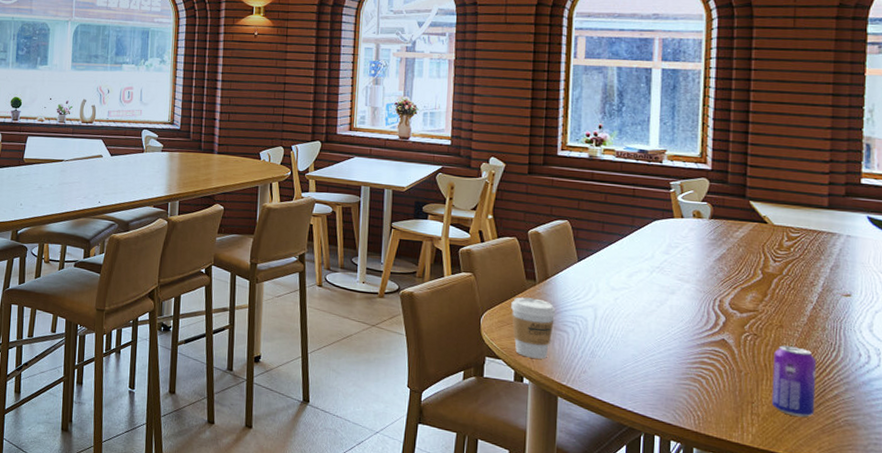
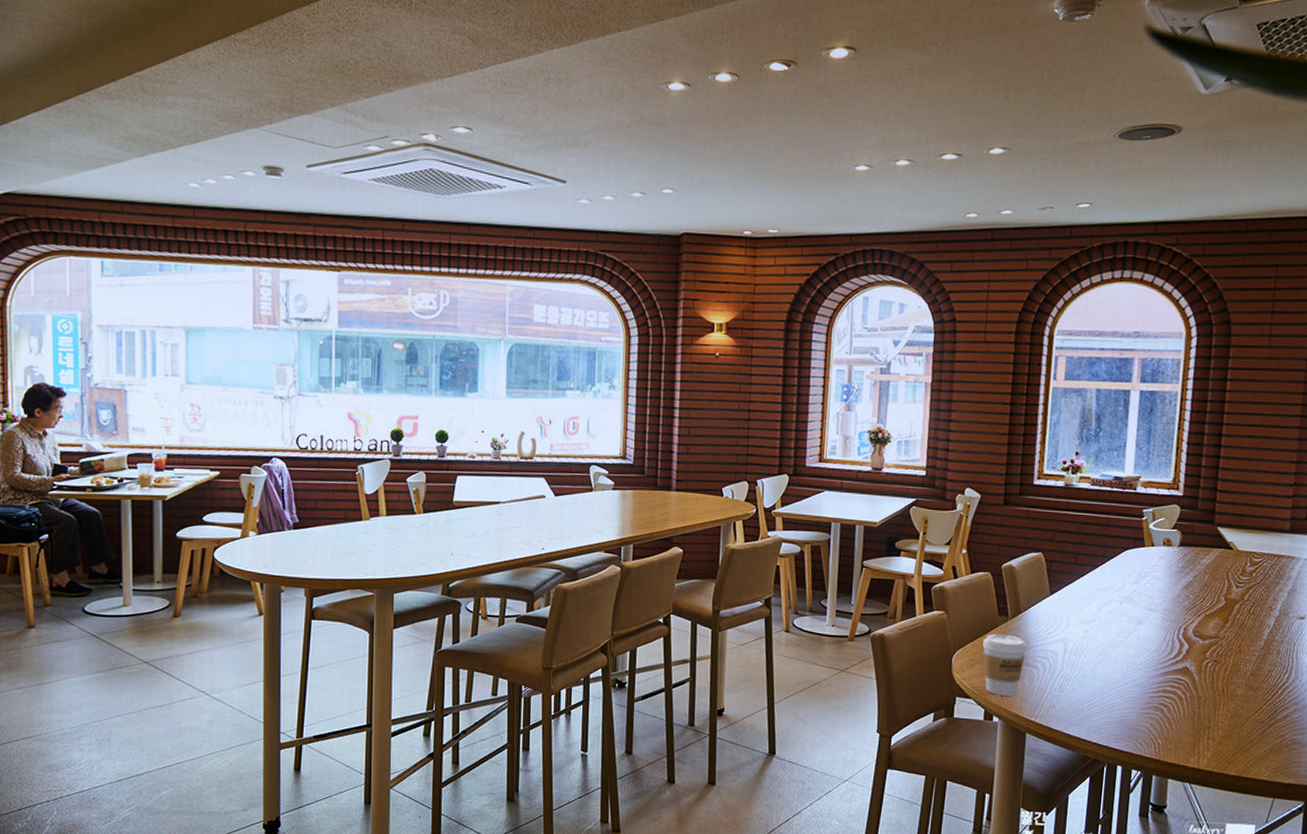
beverage can: present [771,345,817,417] -> none [1226,670,1271,739]

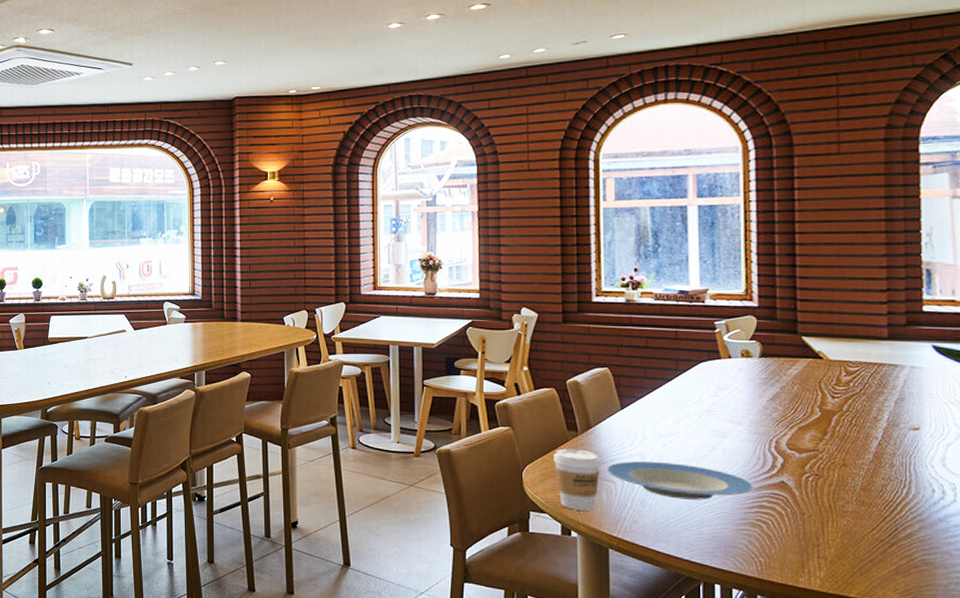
plate: none [1031,646,1161,685] -> present [607,461,754,500]

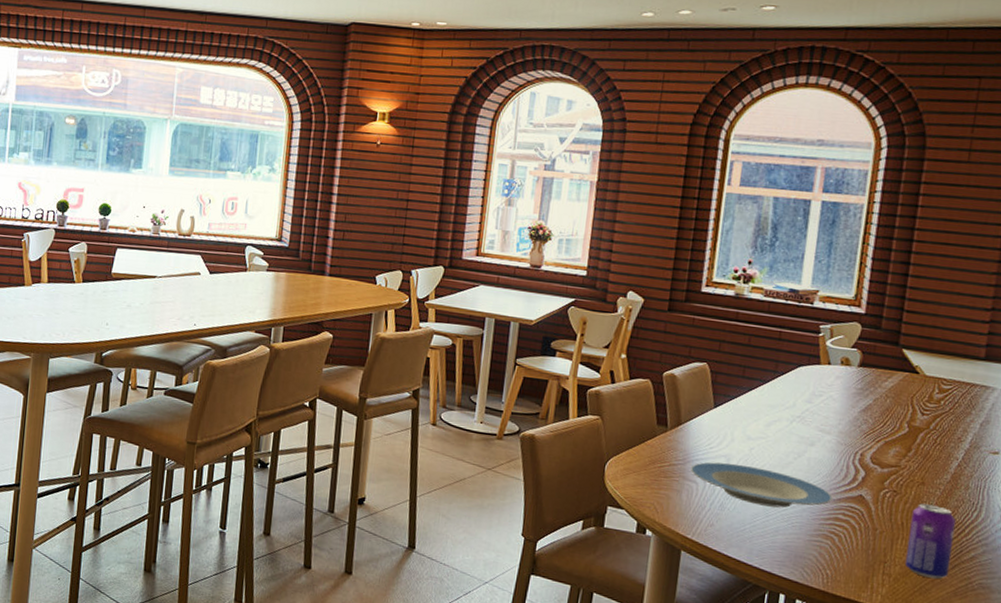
coffee cup: present [553,448,601,511] -> none [638,443,687,510]
beverage can: none [838,485,887,558] -> present [904,503,957,579]

